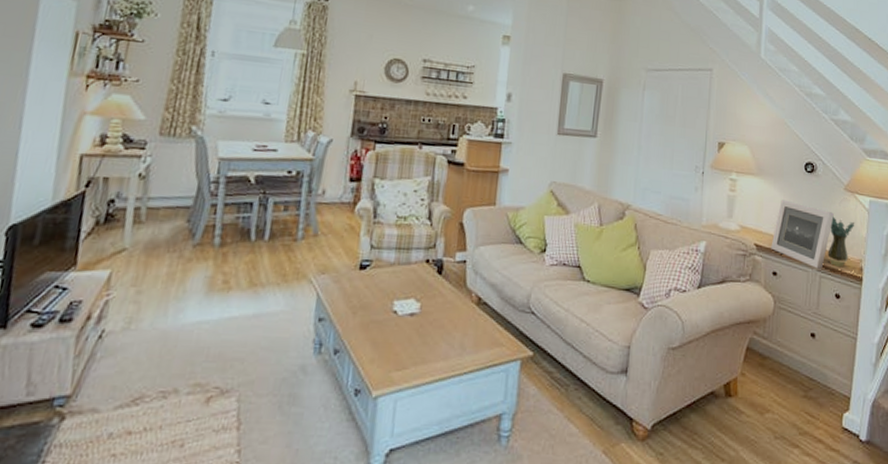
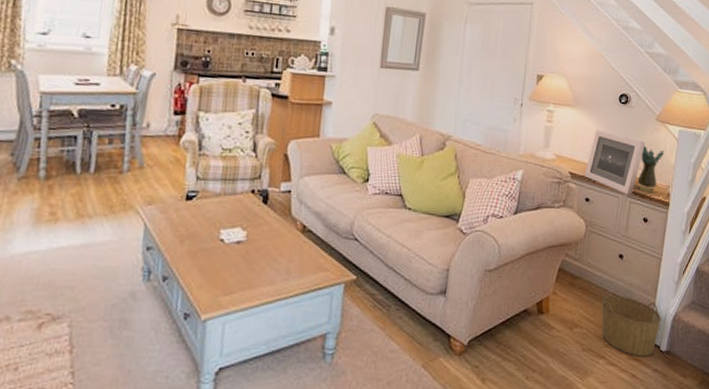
basket: none [793,377,860,447] -> present [601,295,662,357]

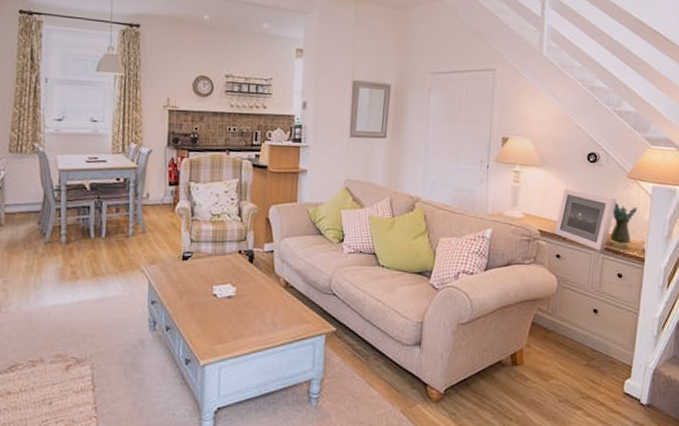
basket: present [601,295,662,357] -> none [576,348,641,410]

